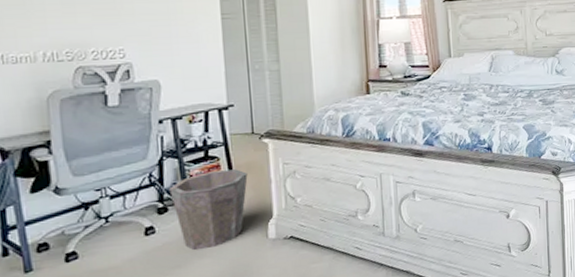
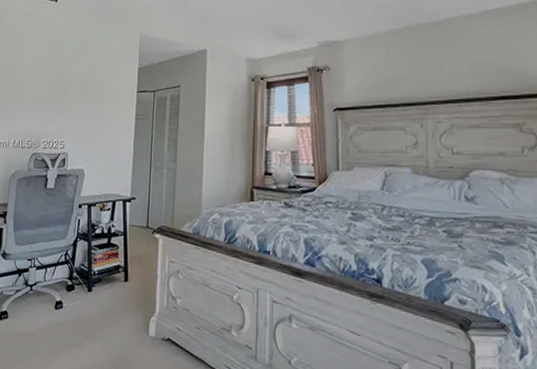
waste bin: present [169,169,248,251] -> none [78,258,139,334]

